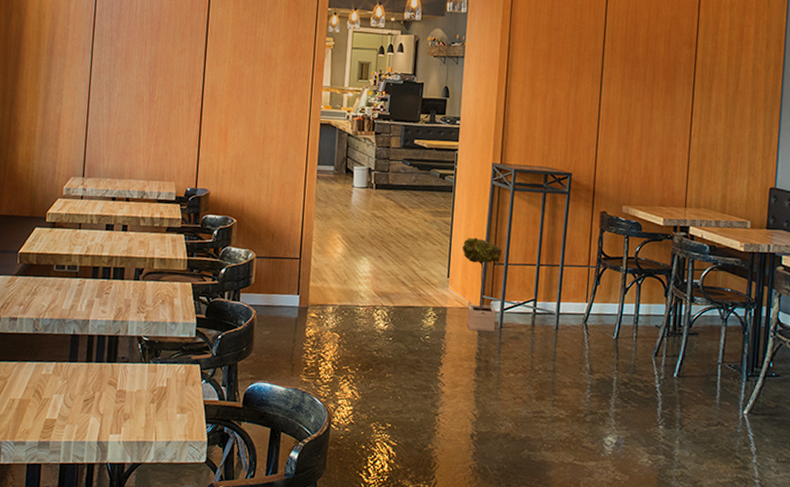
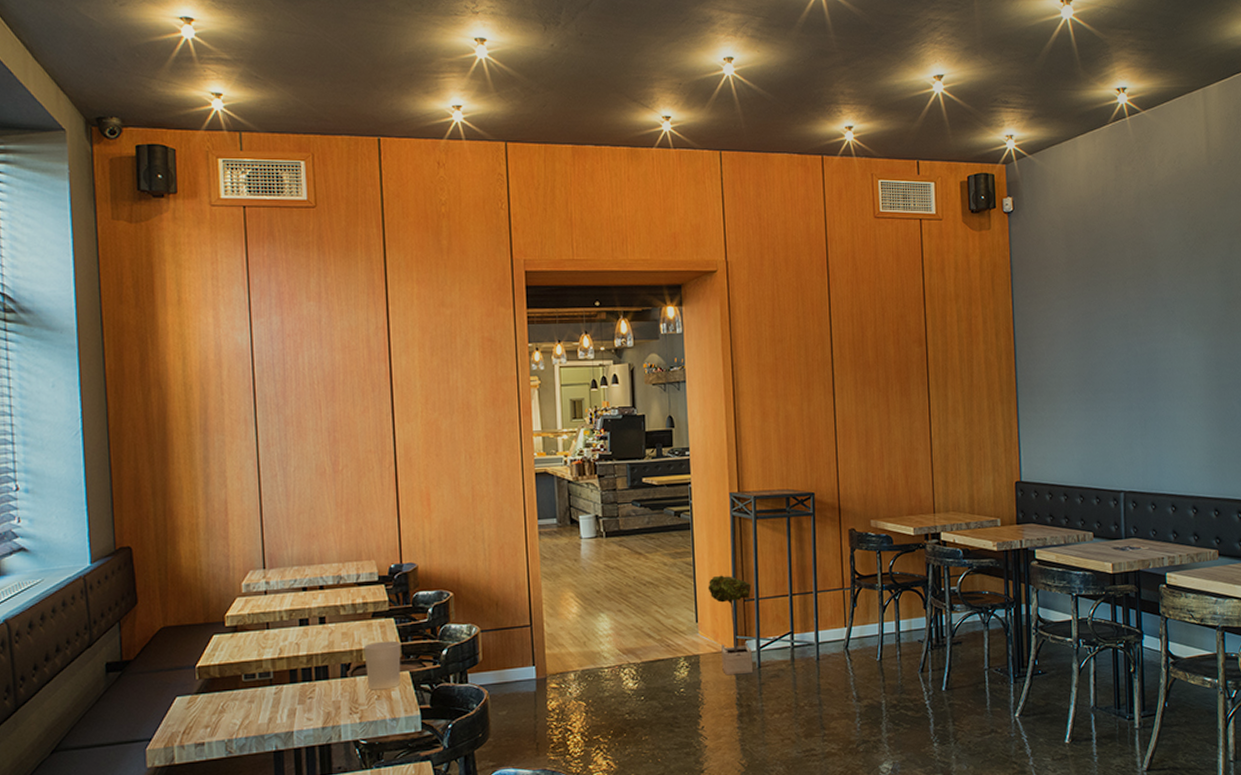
candle holder: none [155,253,188,297] -> present [364,640,402,690]

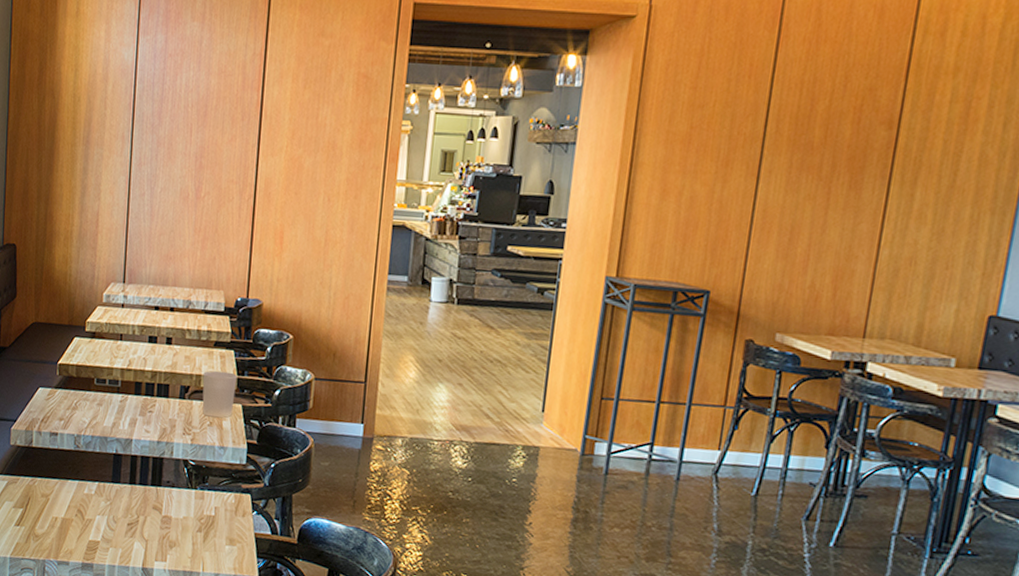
potted tree: present [708,575,754,675] -> none [561,366,613,478]

